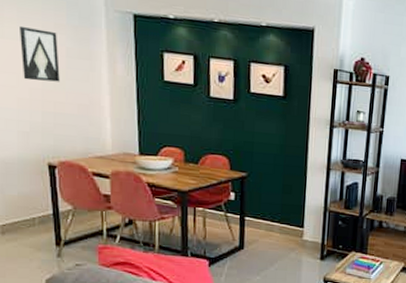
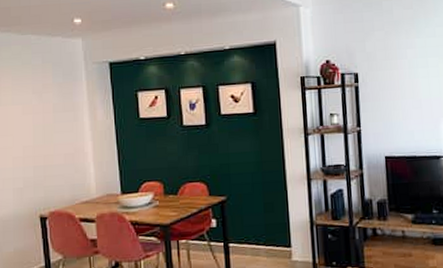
wall art: present [20,25,60,82] -> none [14,91,48,140]

